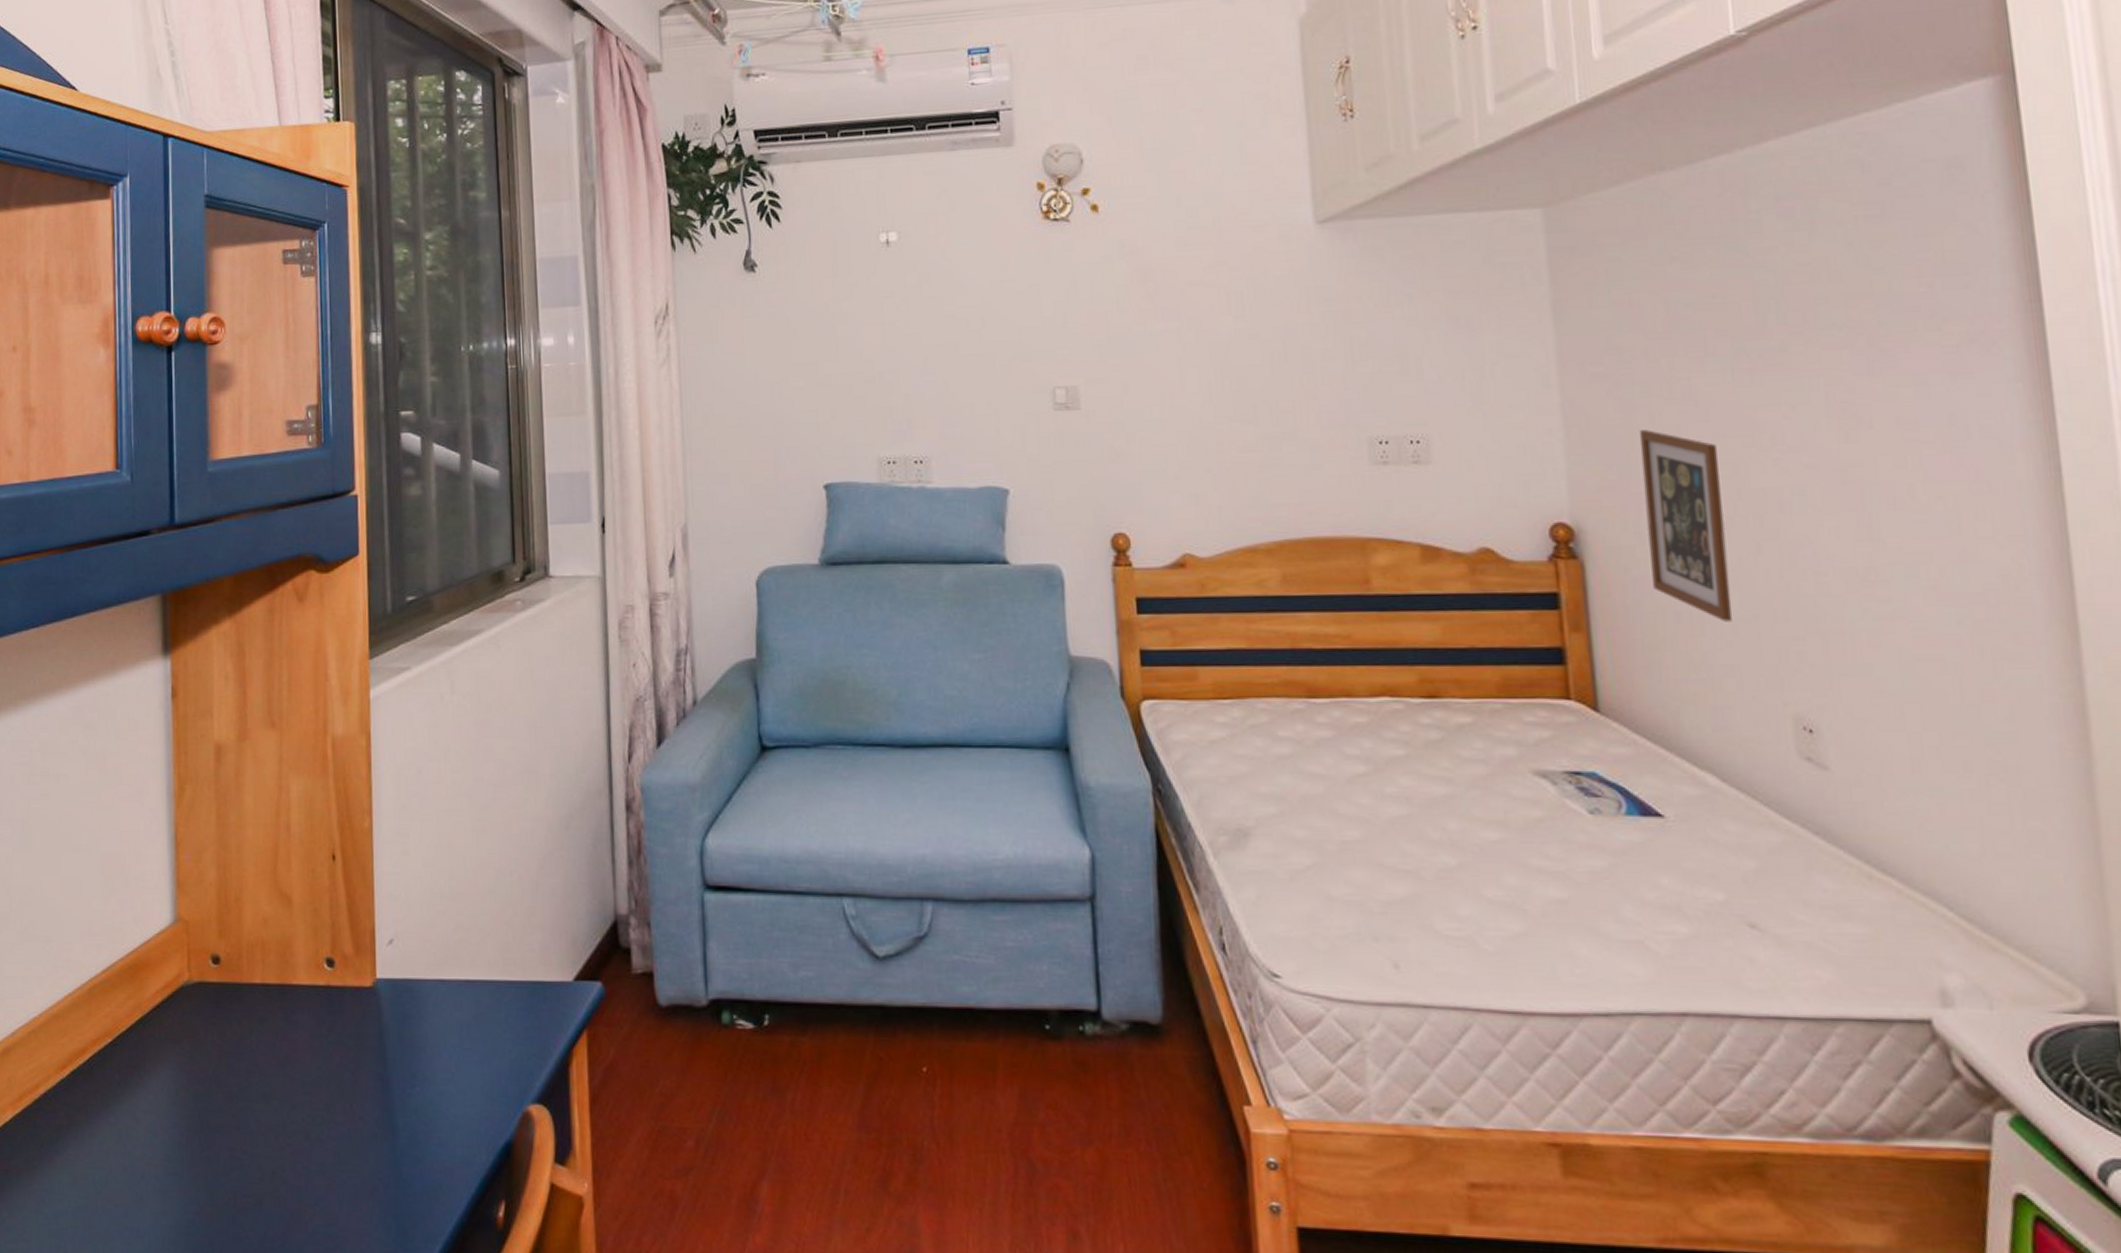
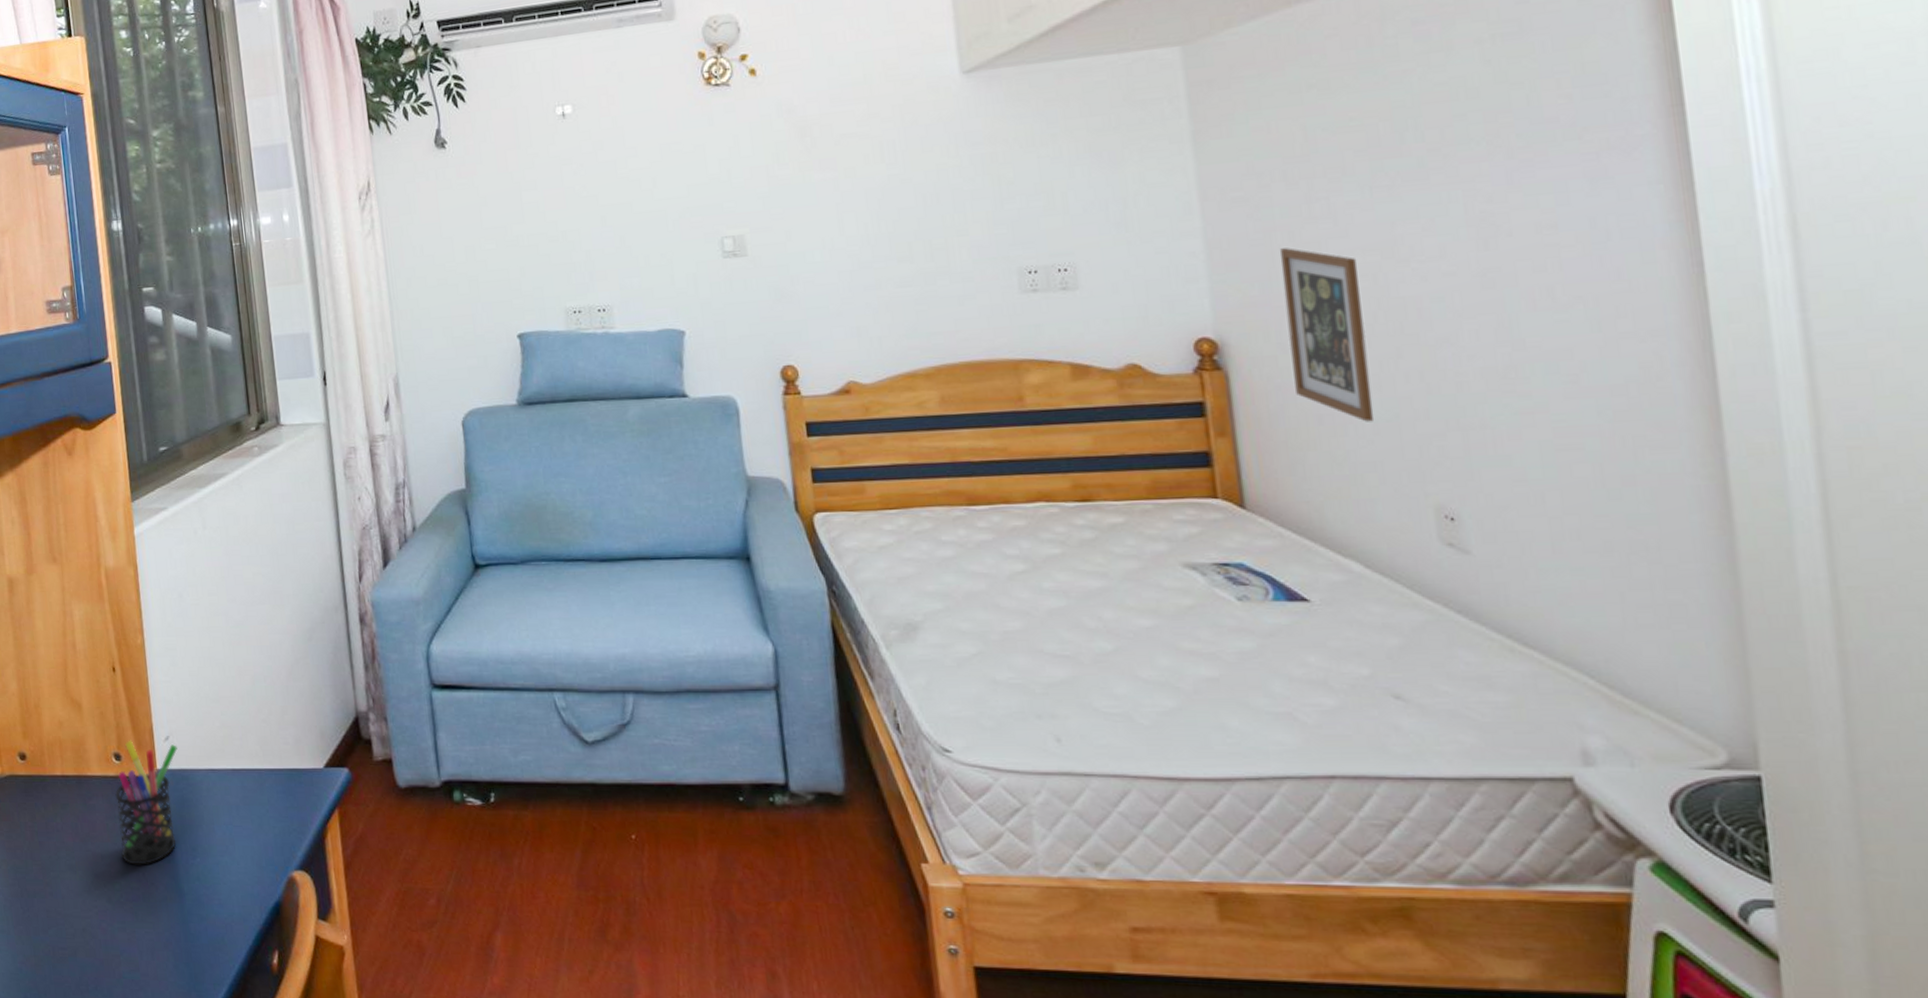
pen holder: none [324,942,402,1095] -> present [115,740,177,865]

